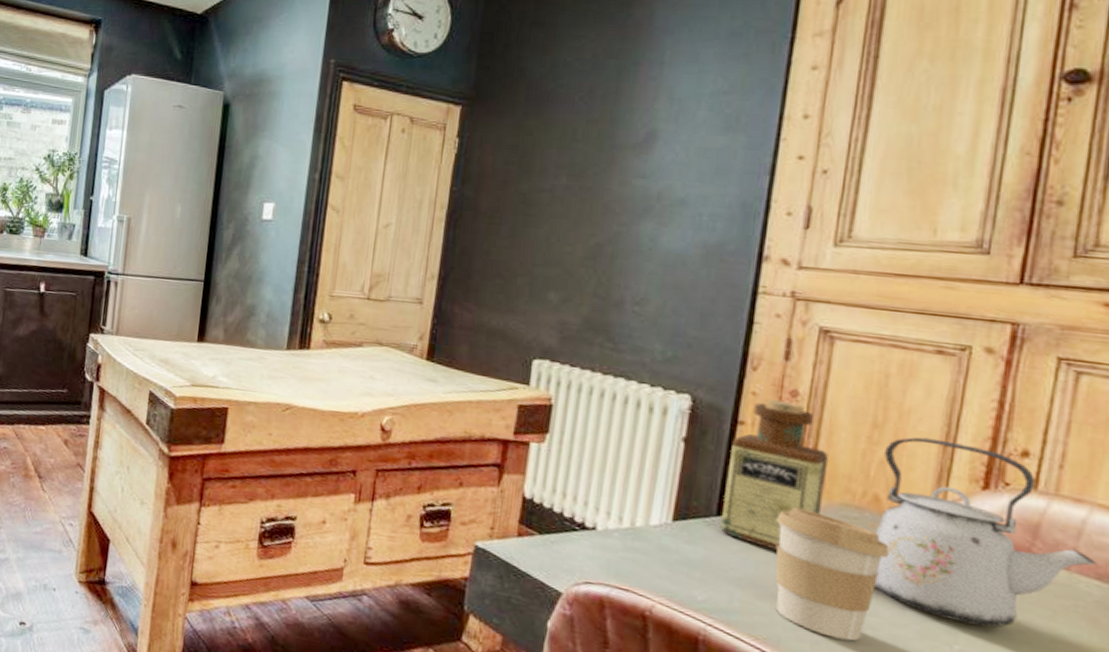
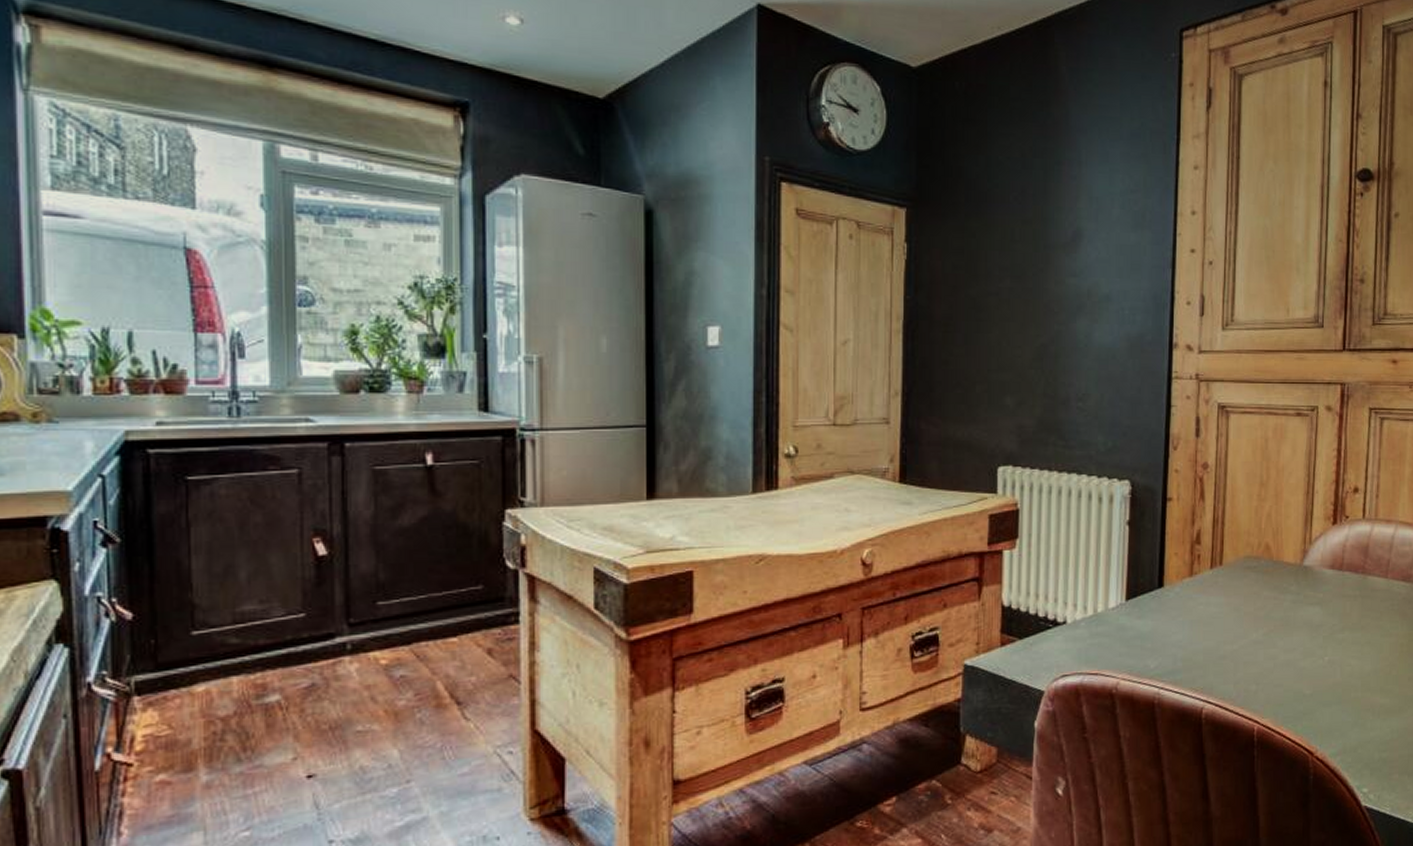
bottle: present [719,399,829,551] -> none [1161,474,1234,609]
coffee cup: present [775,507,889,641] -> none [1202,567,1279,674]
kettle: present [873,437,1098,628] -> none [1269,488,1403,638]

